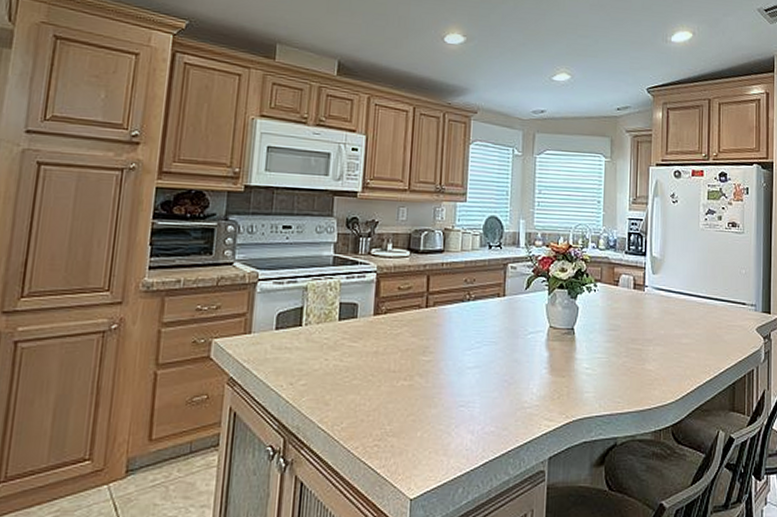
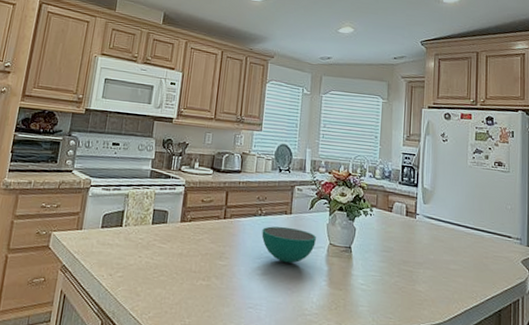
bowl: none [471,311,534,352] -> present [261,226,316,263]

